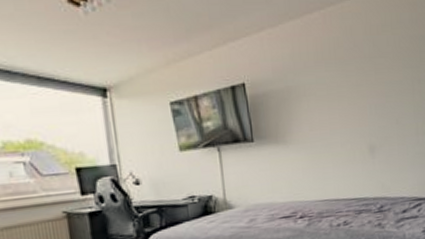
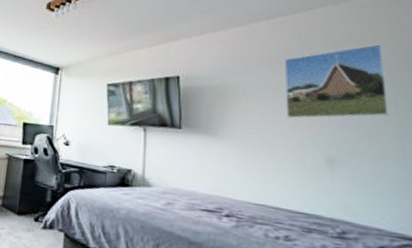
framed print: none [335,32,408,115] -> present [285,44,388,119]

